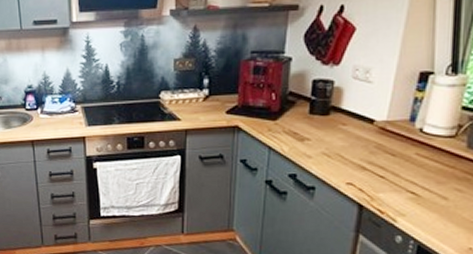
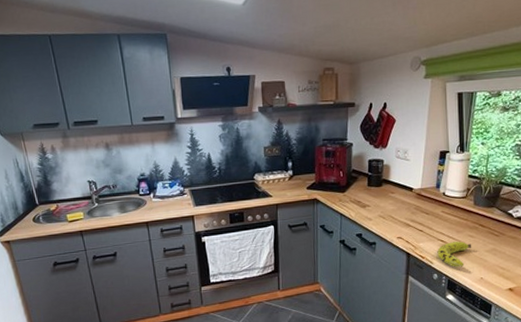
fruit: none [404,194,458,230] -> present [437,241,471,267]

